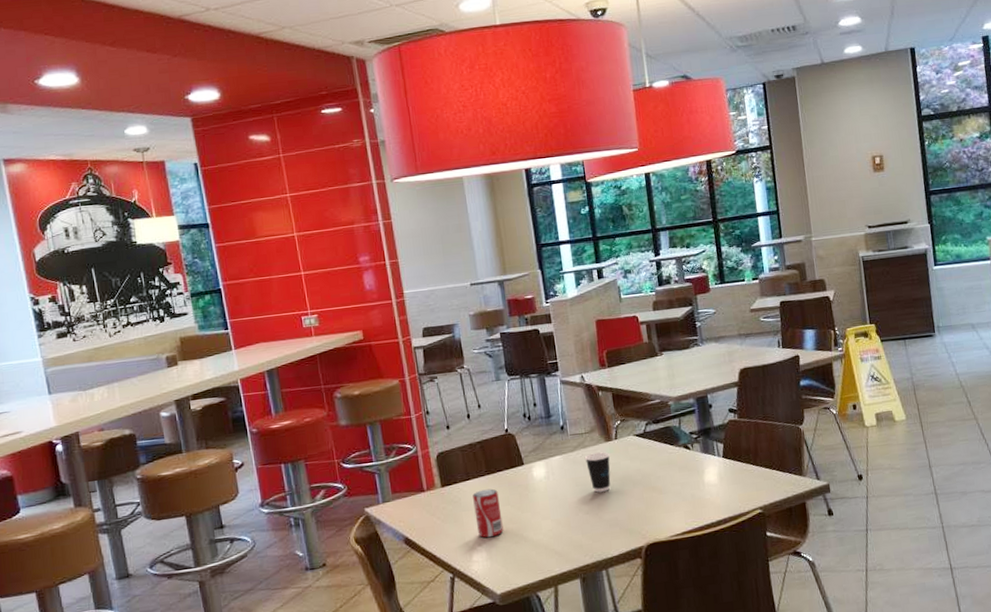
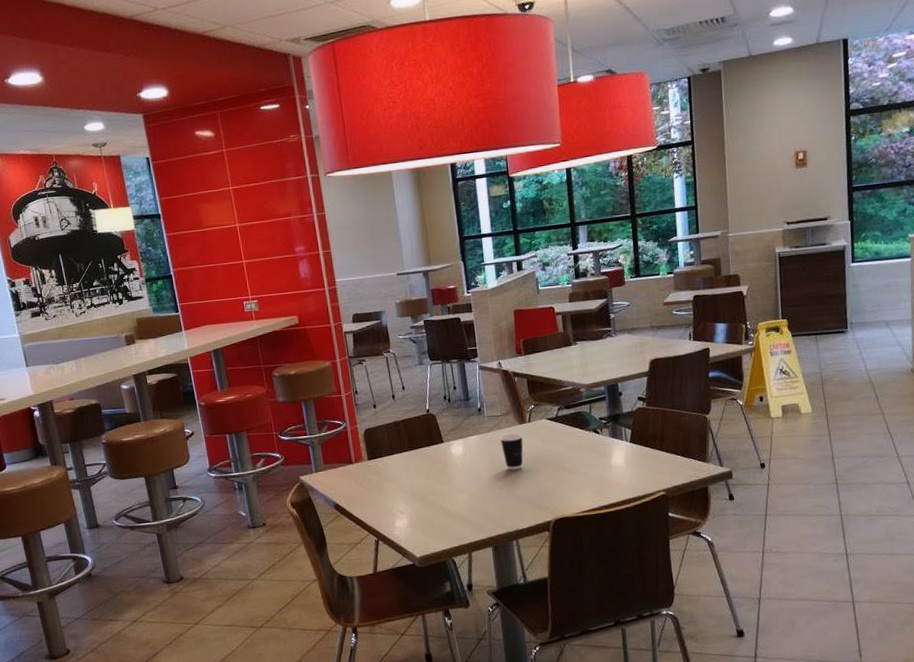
beverage can: present [473,488,504,538] -> none [396,463,424,507]

